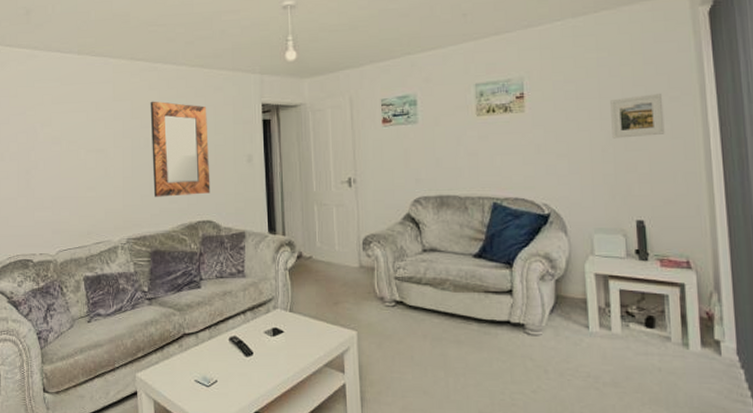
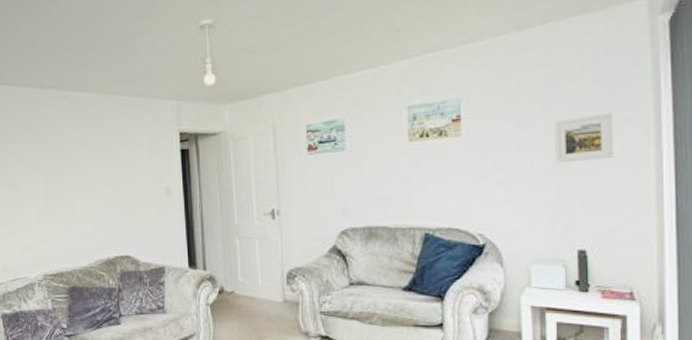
home mirror: present [150,101,211,197] -> none [62,131,128,232]

